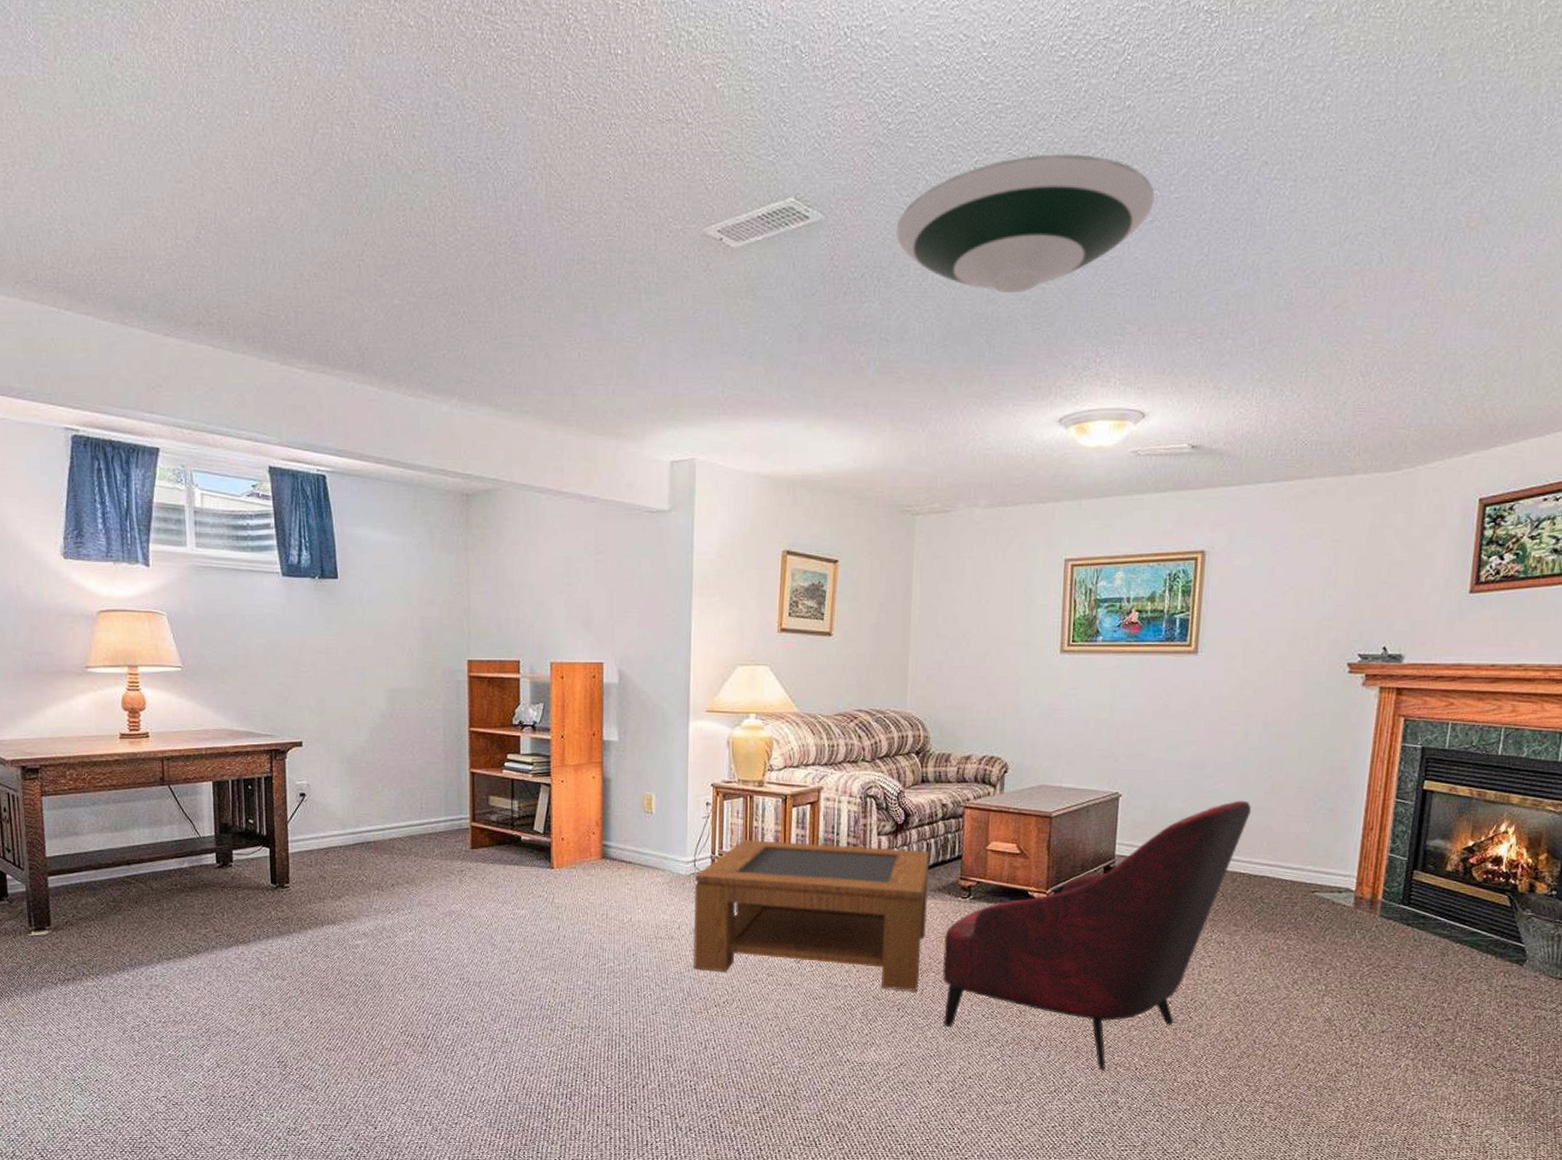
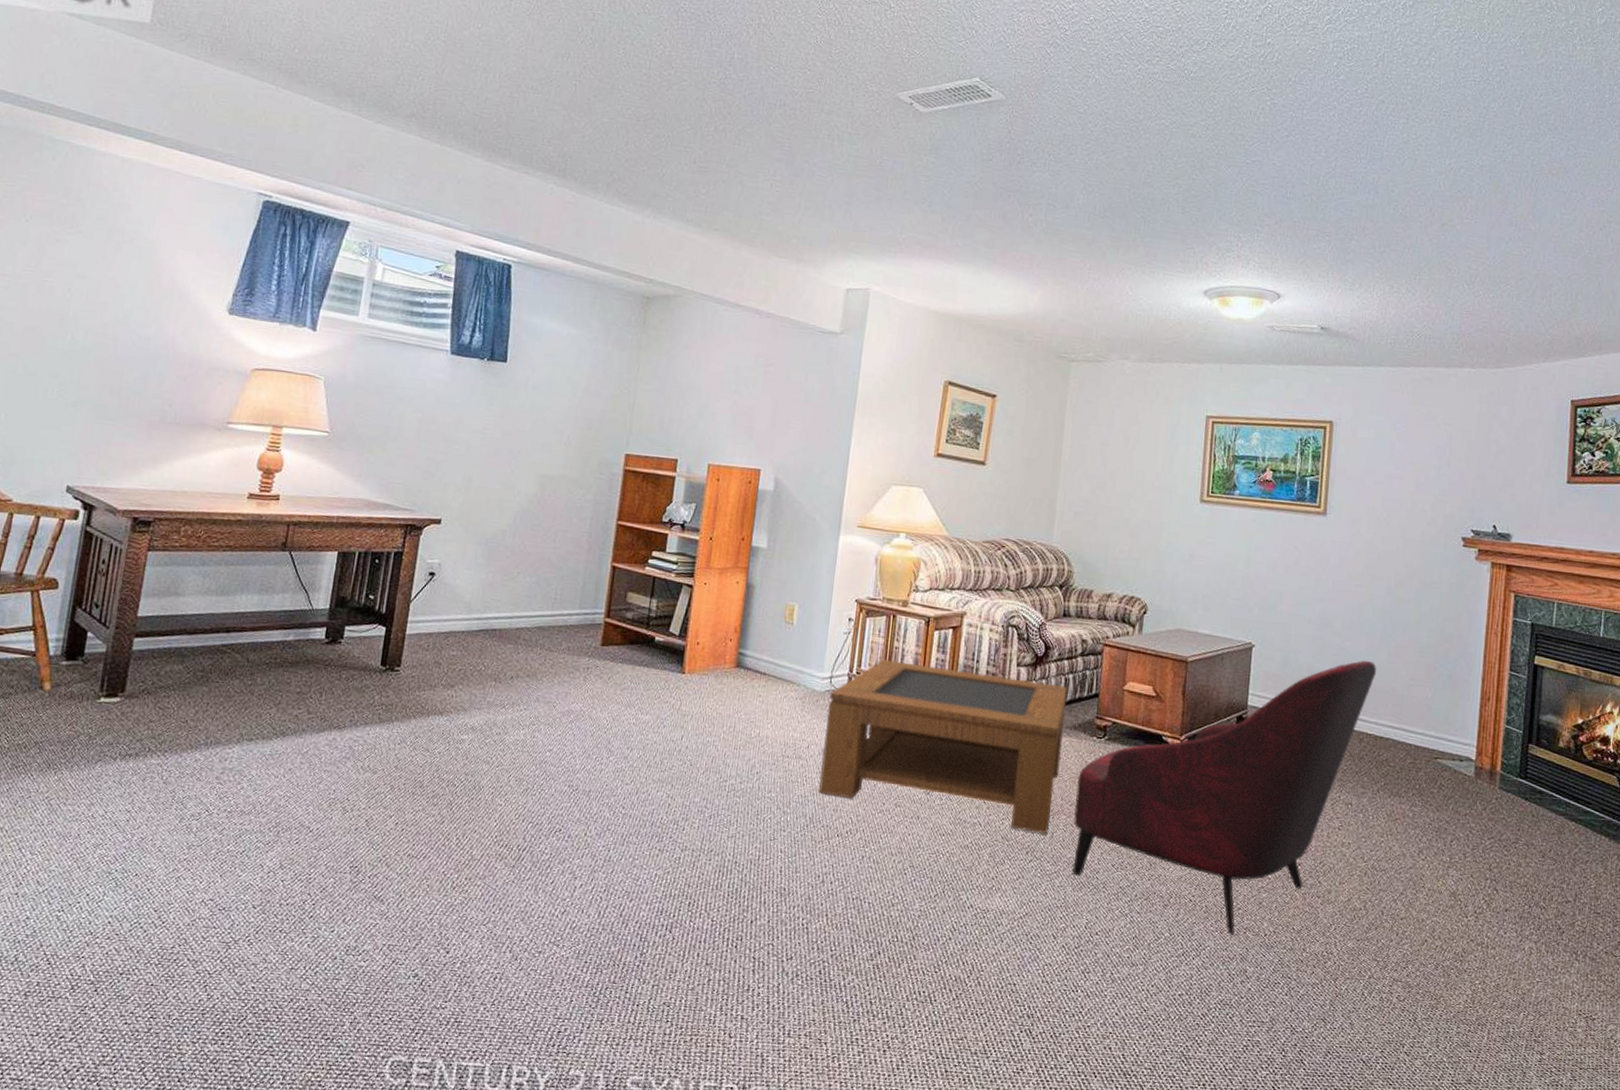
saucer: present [896,154,1155,294] -> none [1067,70,1290,180]

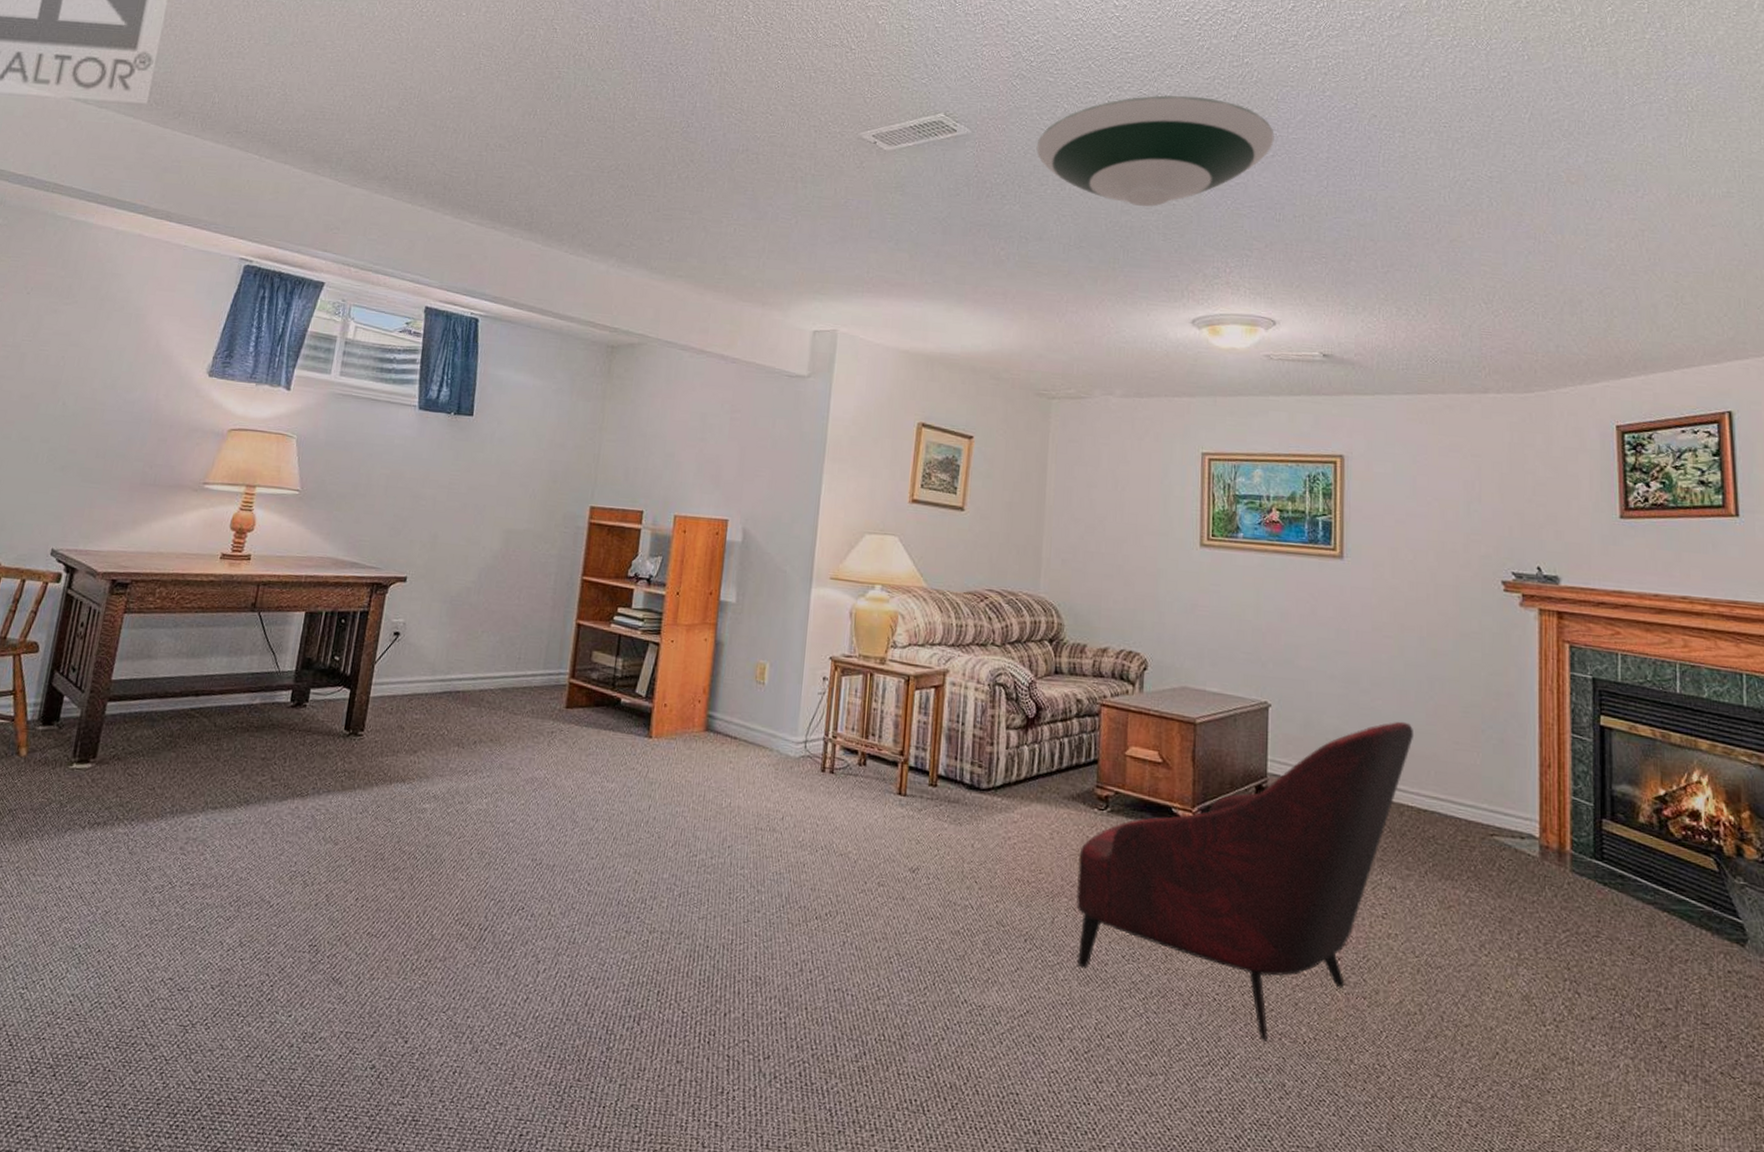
coffee table: present [819,659,1068,834] -> none [795,721,1064,919]
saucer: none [1067,70,1290,180] -> present [1036,95,1274,207]

